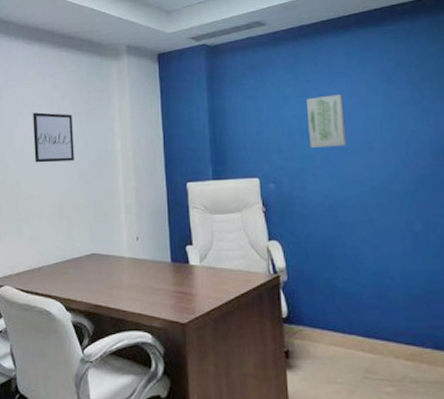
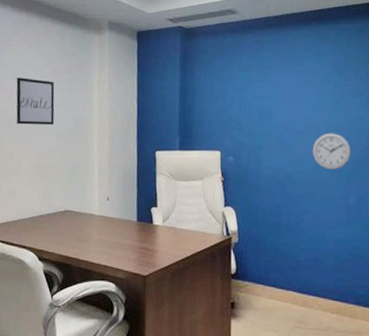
wall art: present [307,94,347,149] -> none [267,81,299,128]
wall clock: none [364,149,412,193] -> present [312,133,352,171]

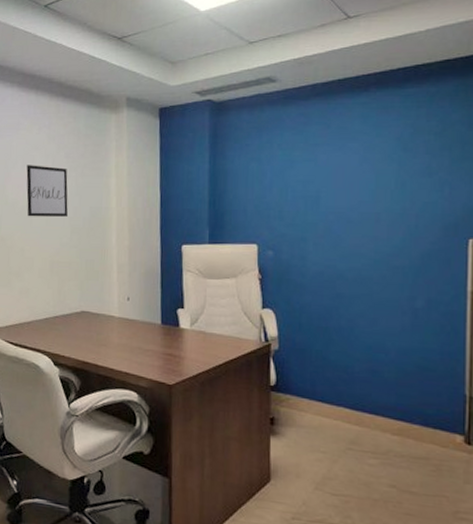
wall clock: present [312,133,352,171] -> none [369,221,420,267]

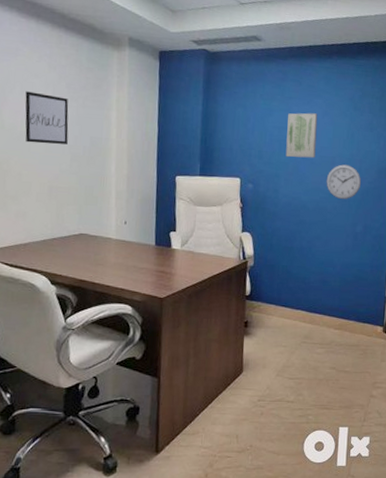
wall art: none [313,160,354,217] -> present [285,113,318,158]
wall clock: none [369,221,420,267] -> present [326,164,362,200]

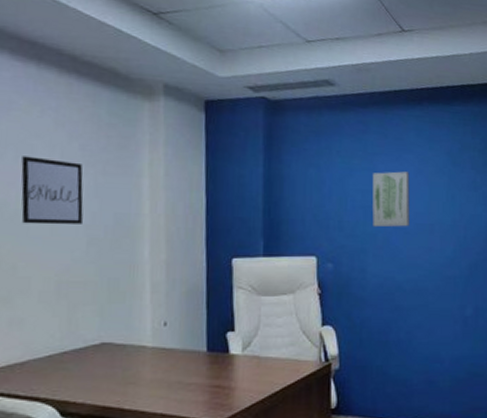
wall clock: present [326,164,362,200] -> none [425,233,468,277]

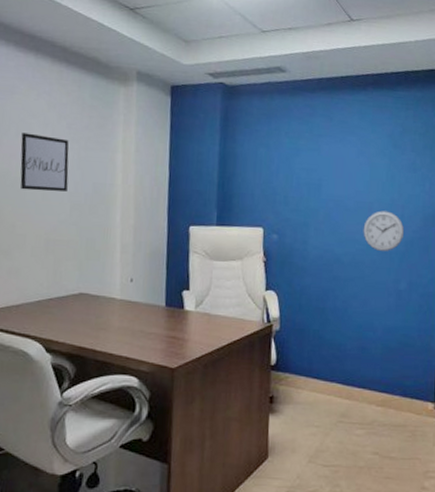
wall art: present [372,171,410,228] -> none [315,152,352,204]
wall clock: none [425,233,468,277] -> present [363,210,405,252]

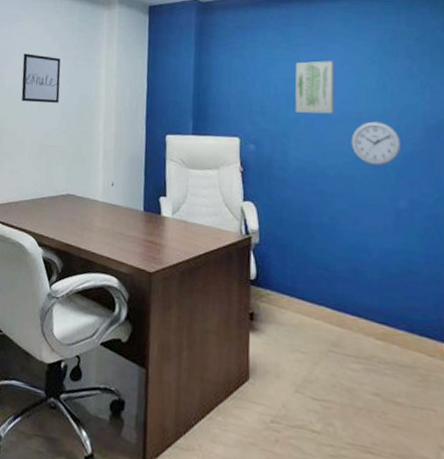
wall art: none [315,152,352,204] -> present [295,61,335,114]

